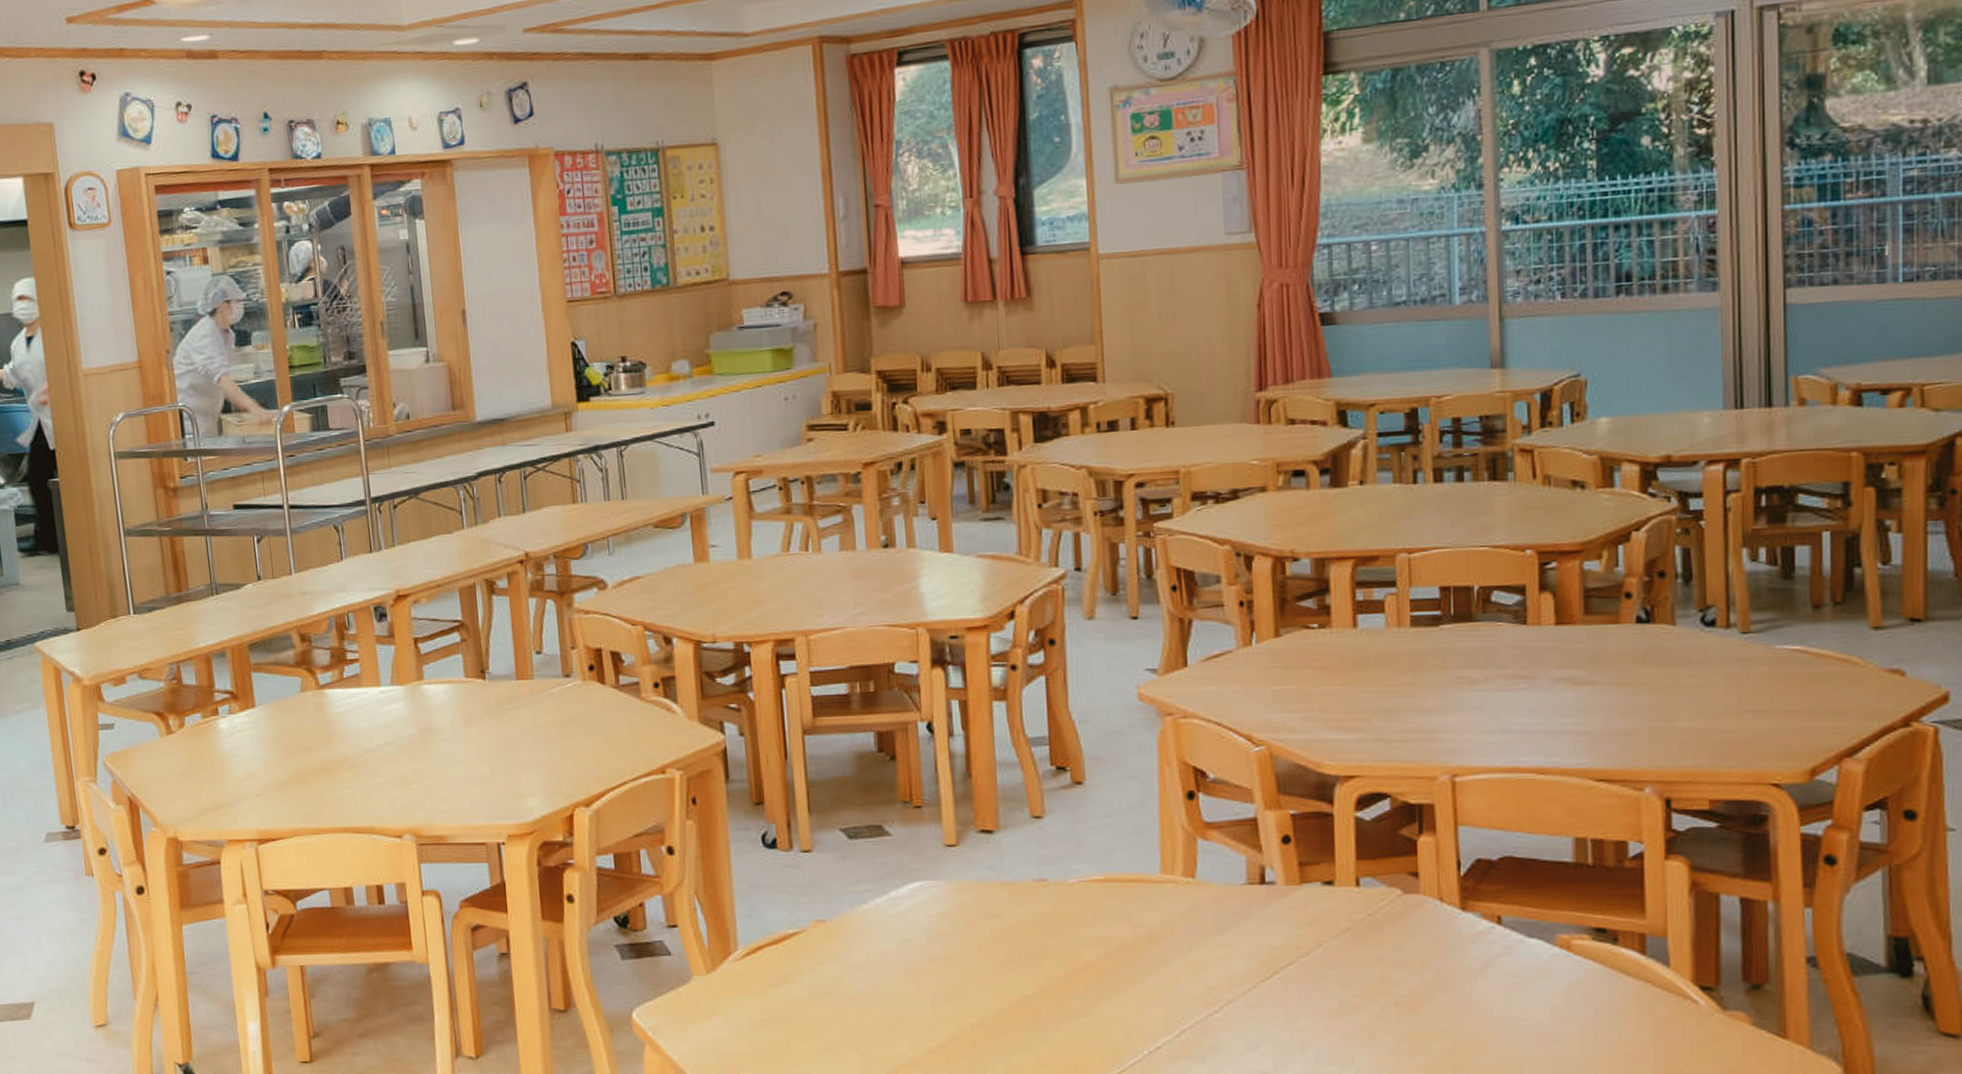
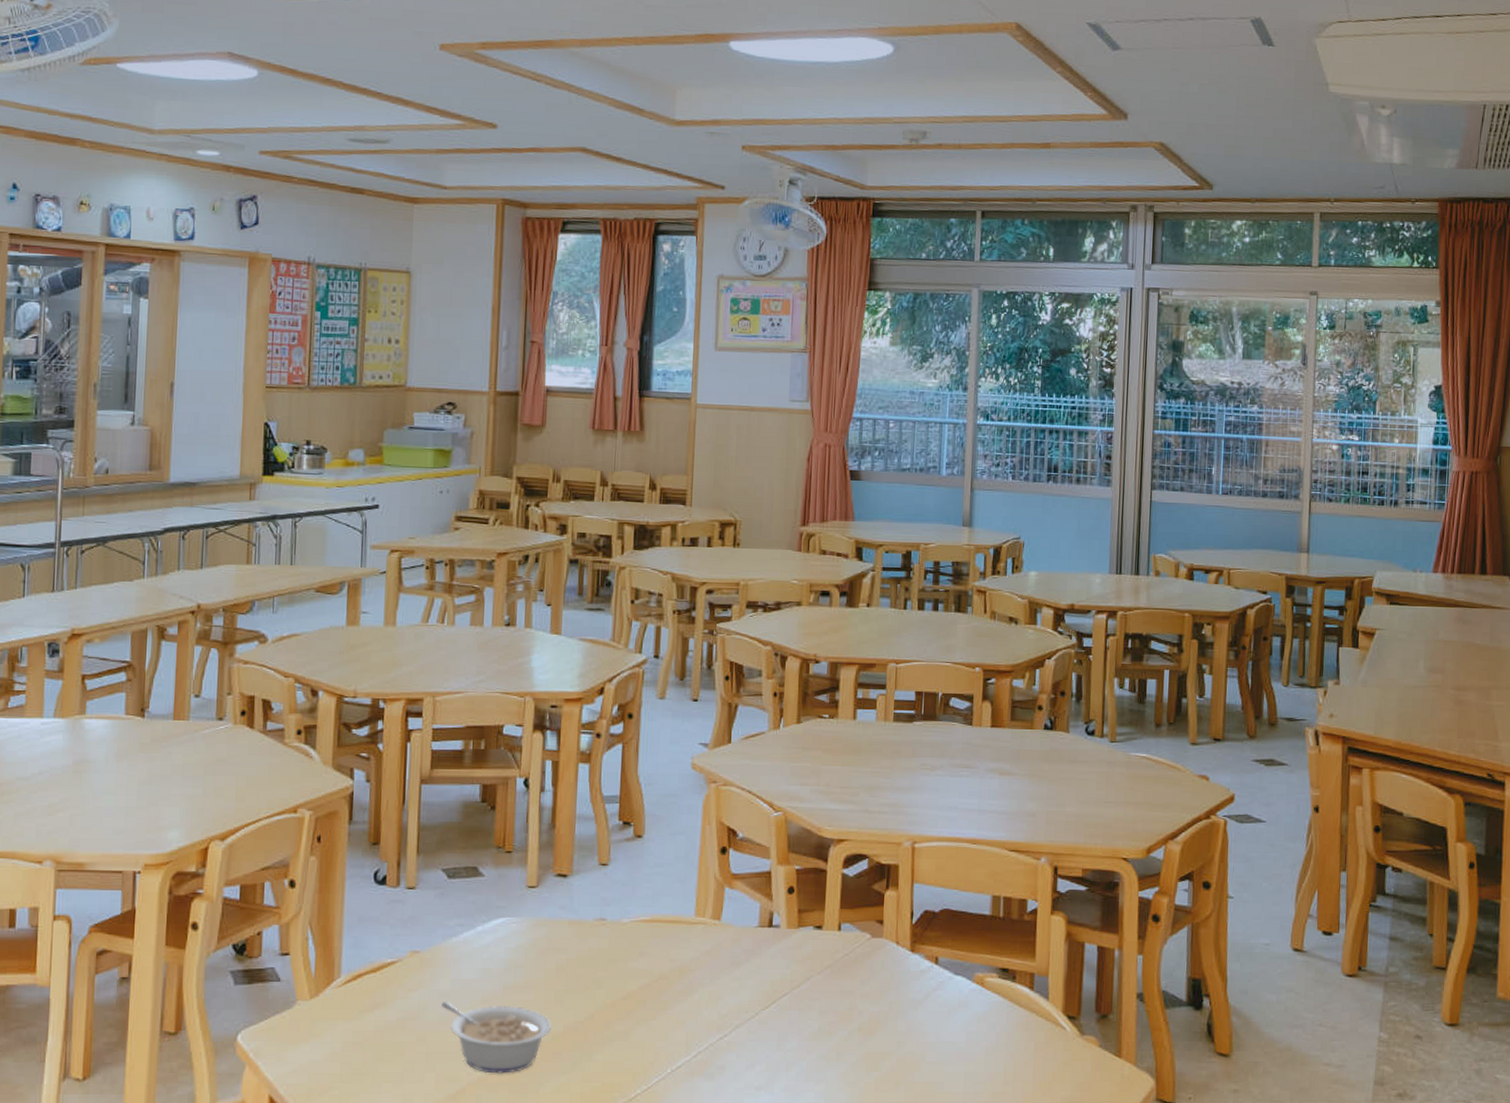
legume: none [858,976,993,1054] -> present [441,1002,552,1074]

